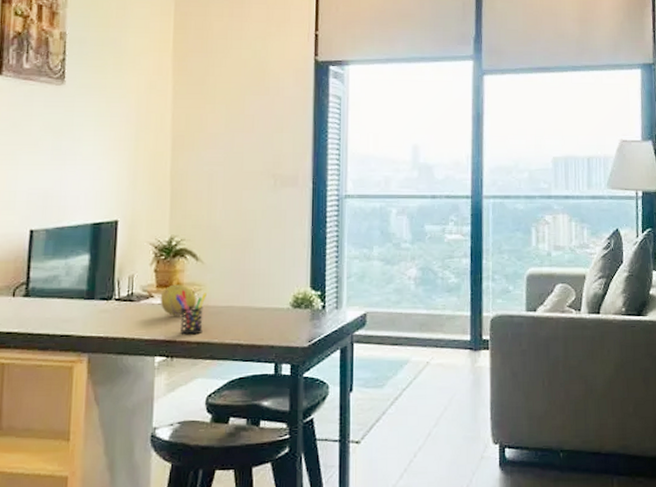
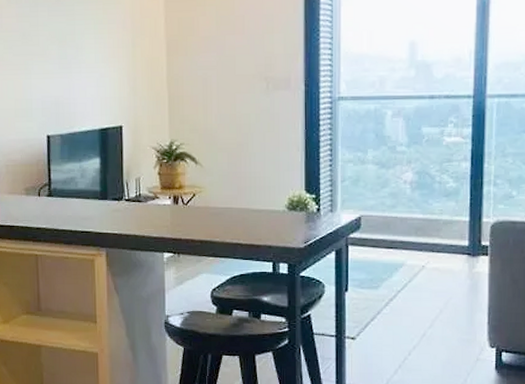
fruit: present [160,284,197,316] -> none [165,186,199,216]
pen holder: present [175,291,207,335] -> none [179,192,207,234]

